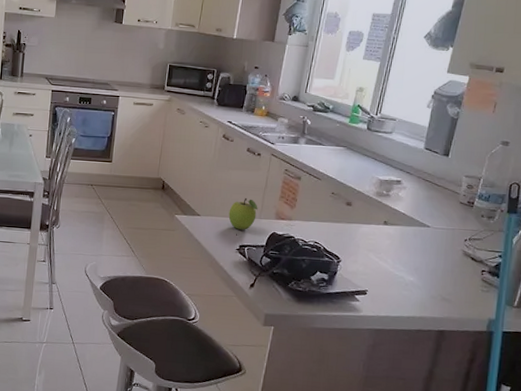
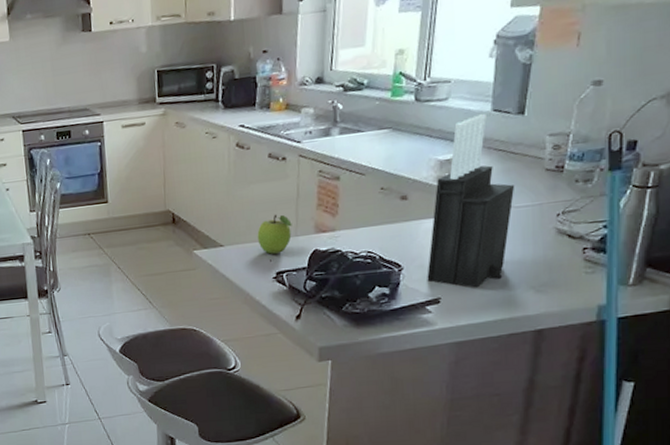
knife block: none [359,149,436,287] -> present [427,113,515,288]

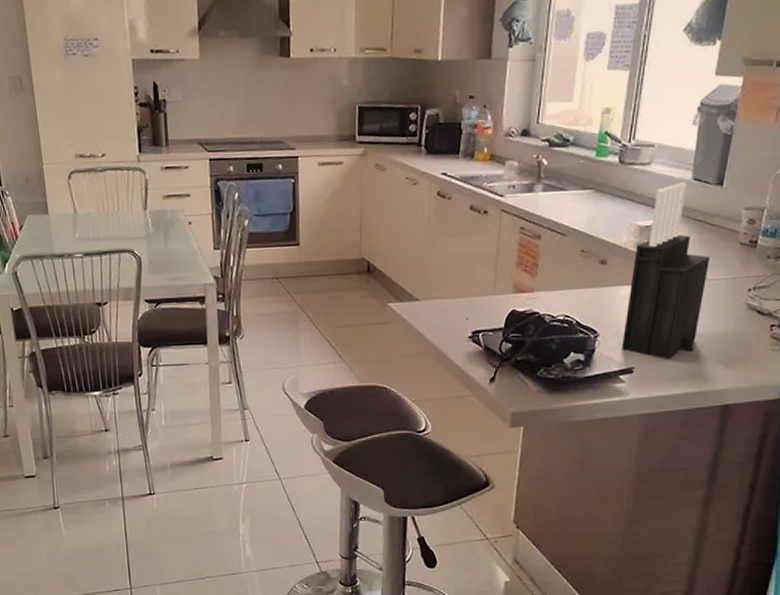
fruit: present [257,214,292,255] -> none [454,270,491,313]

